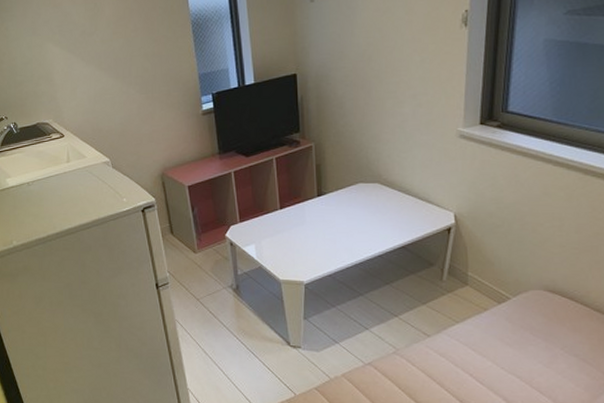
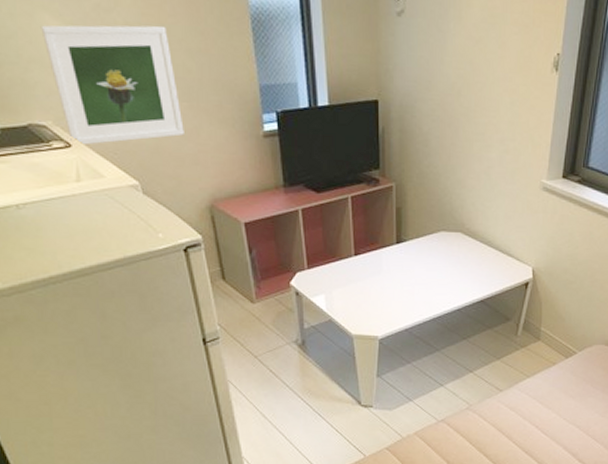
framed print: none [47,39,142,135] -> present [40,25,184,145]

